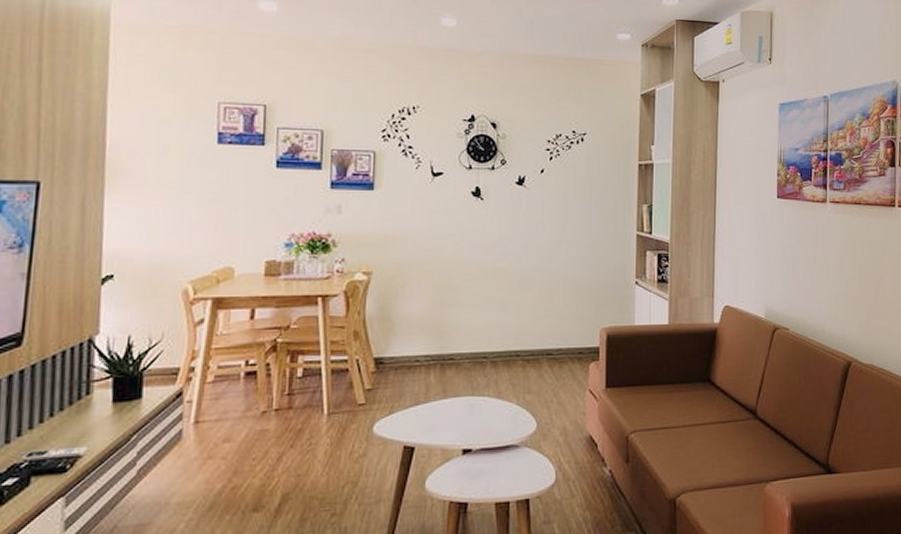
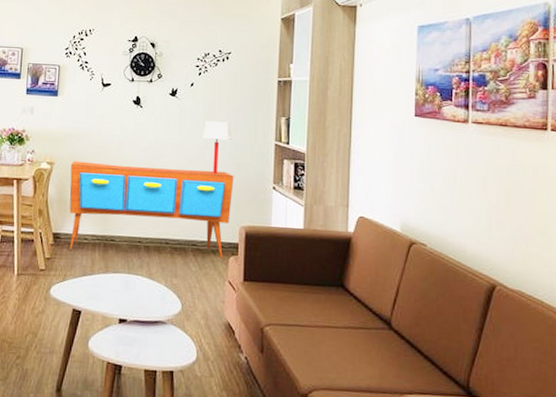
sideboard: none [394,268,593,377] -> present [69,161,234,259]
table lamp: none [556,212,589,273] -> present [202,121,232,175]

